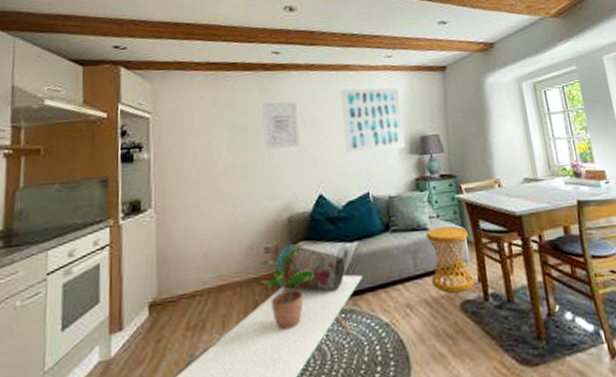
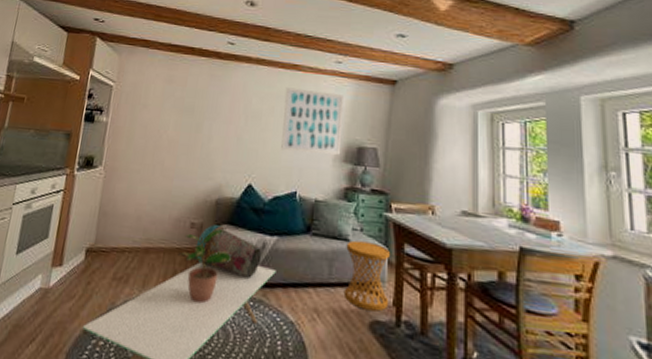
wall art: present [262,101,300,150] -> none [206,88,243,136]

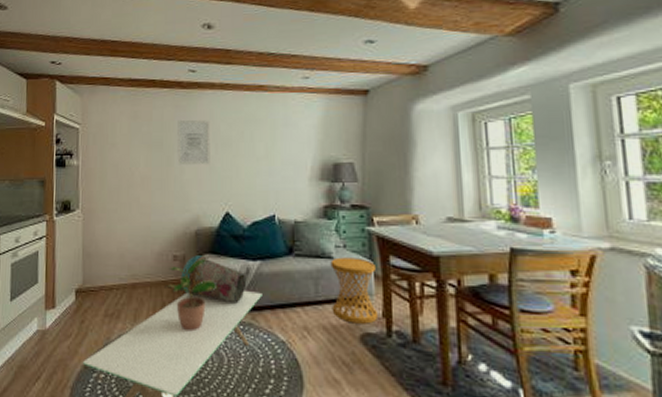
wall art: none [206,88,243,136] -> present [177,119,210,166]
wall art: present [281,87,343,155] -> none [253,110,317,175]

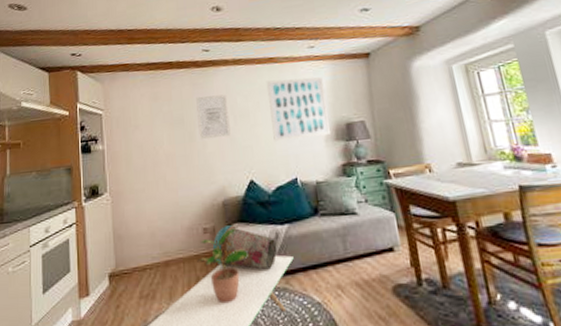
wall art: none [253,110,317,175] -> present [266,77,331,142]
side table: present [330,257,379,324] -> none [354,211,408,276]

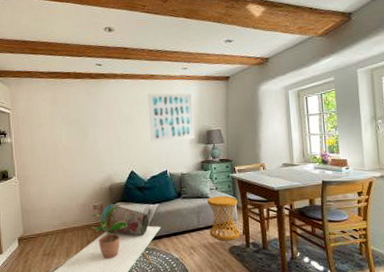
wall art: present [196,94,231,140] -> none [90,102,117,138]
side table: none [354,211,408,276] -> present [207,196,241,241]

